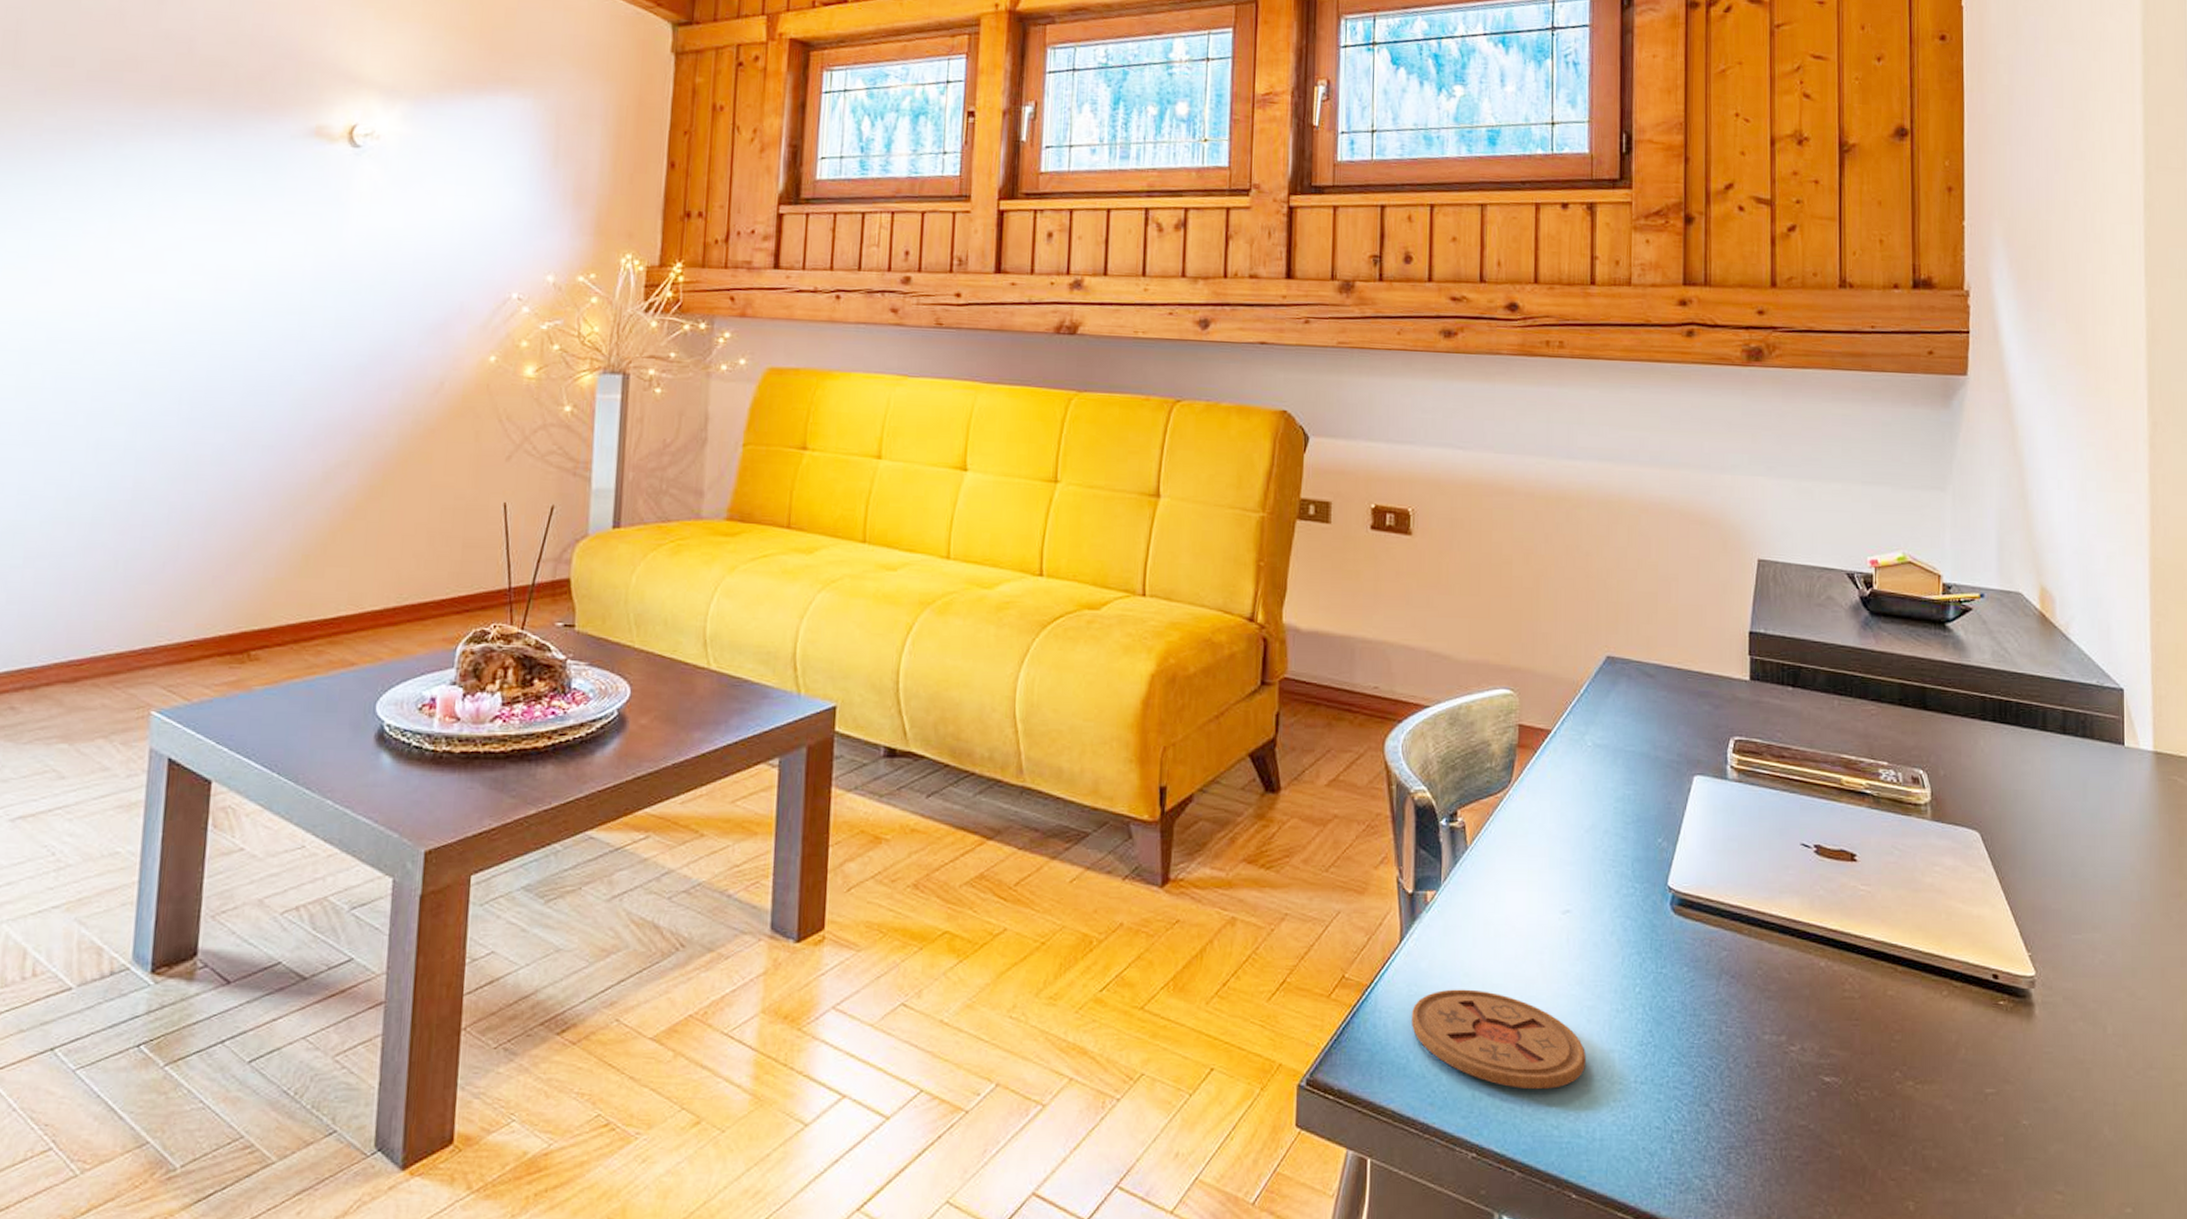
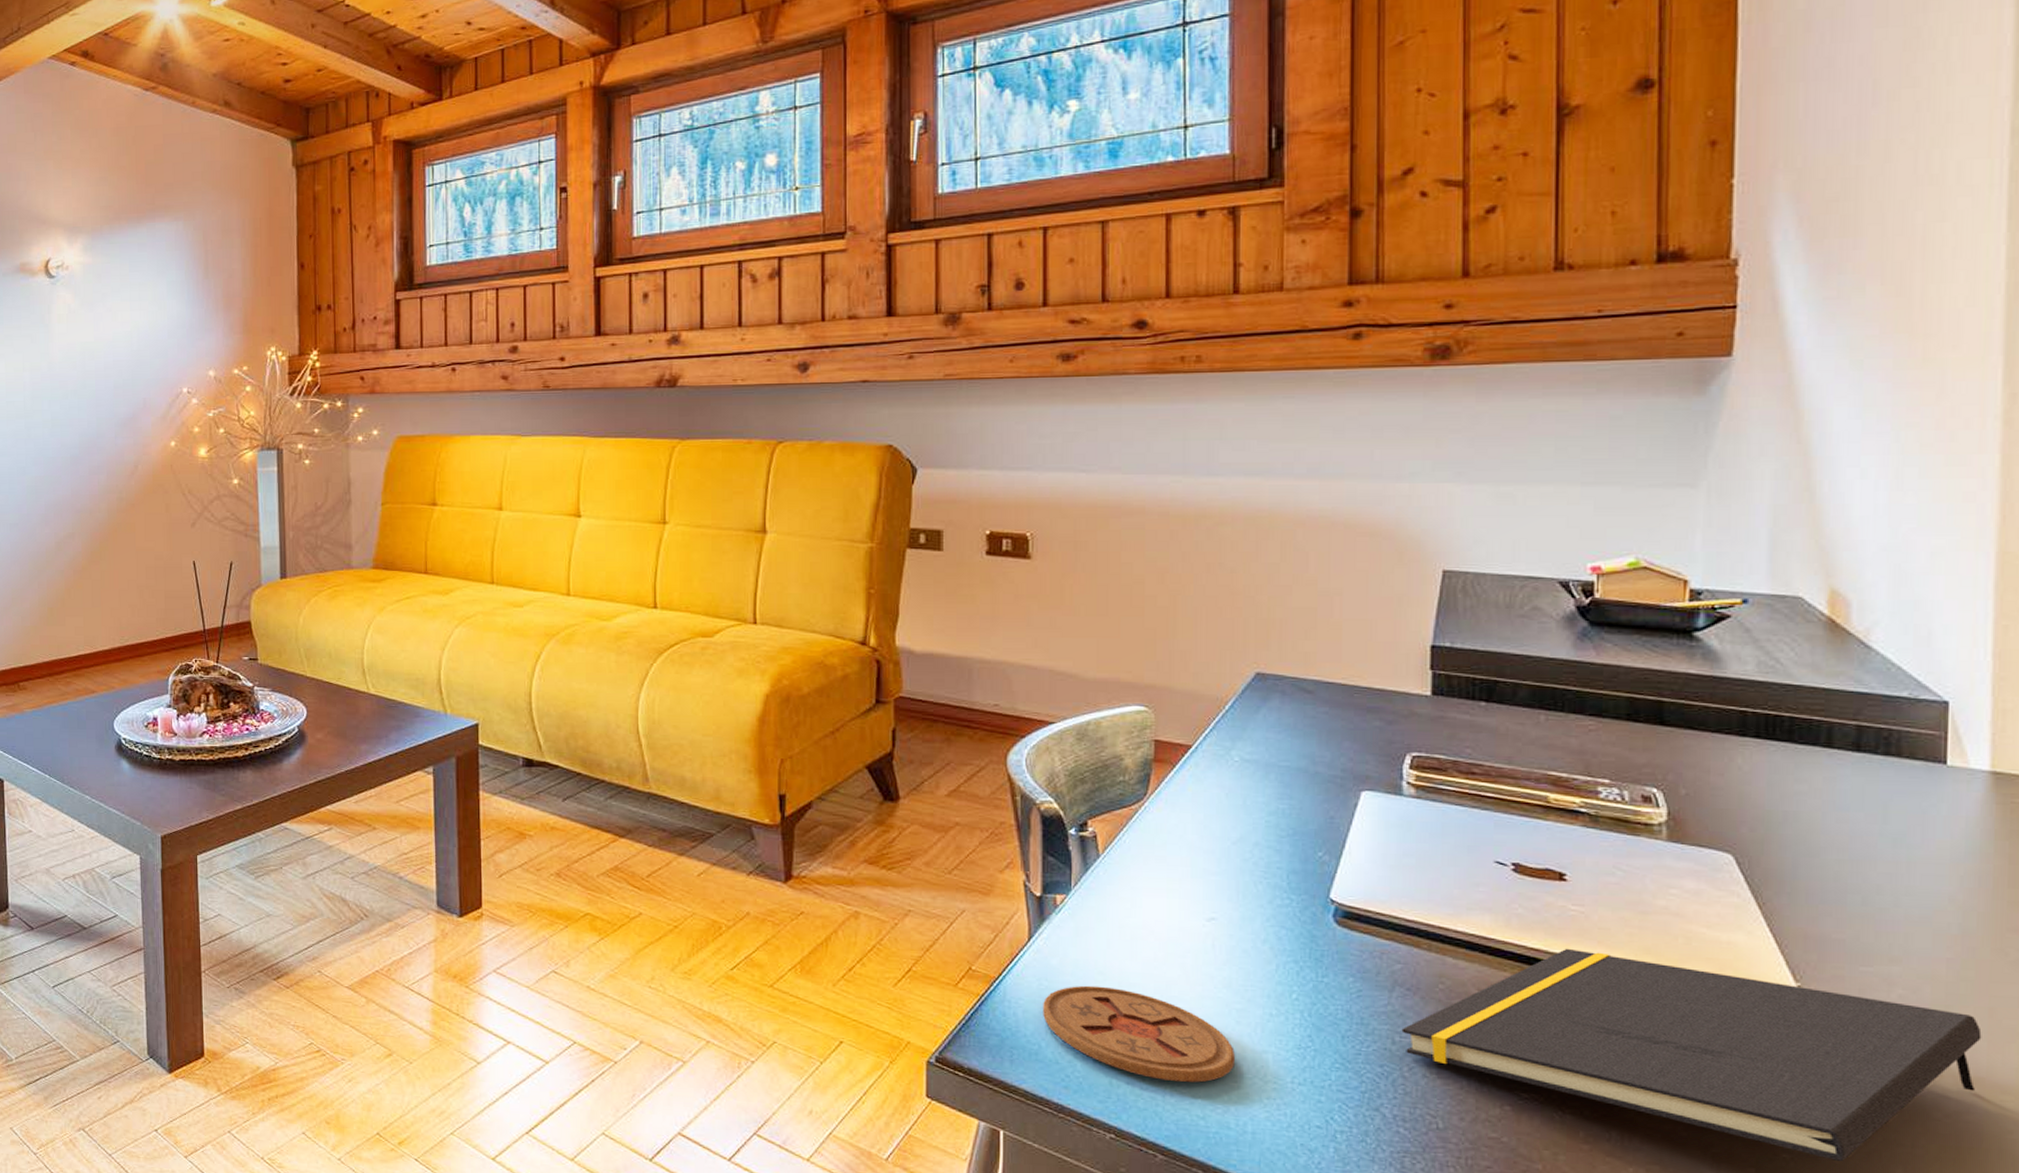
notepad: none [1727,928,2158,1123] -> present [1401,948,1982,1161]

